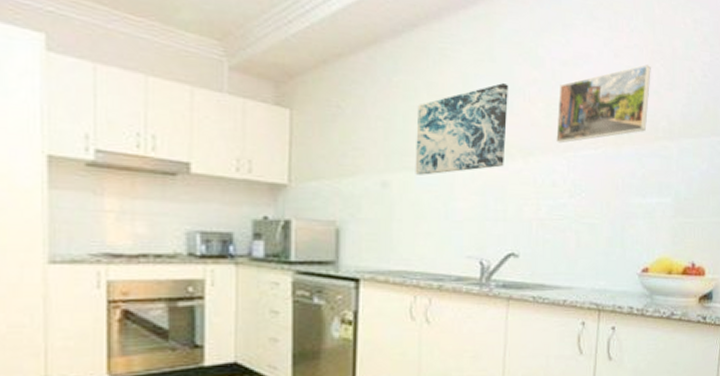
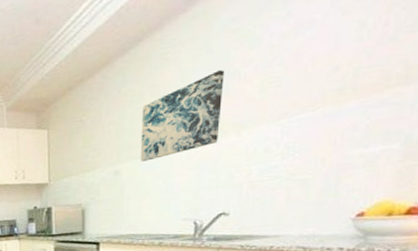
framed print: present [556,64,651,144] -> none [271,12,389,113]

